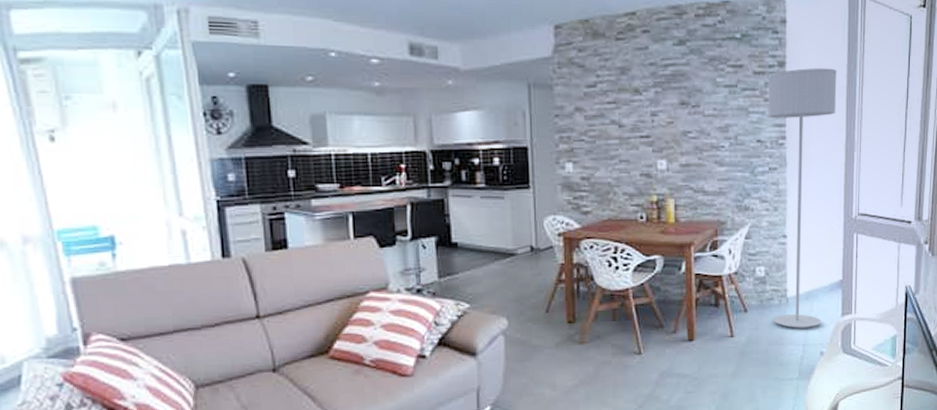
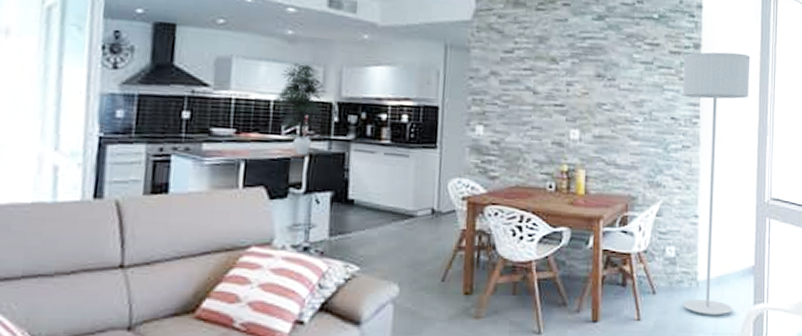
plant: none [371,114,424,205] -> present [273,62,328,156]

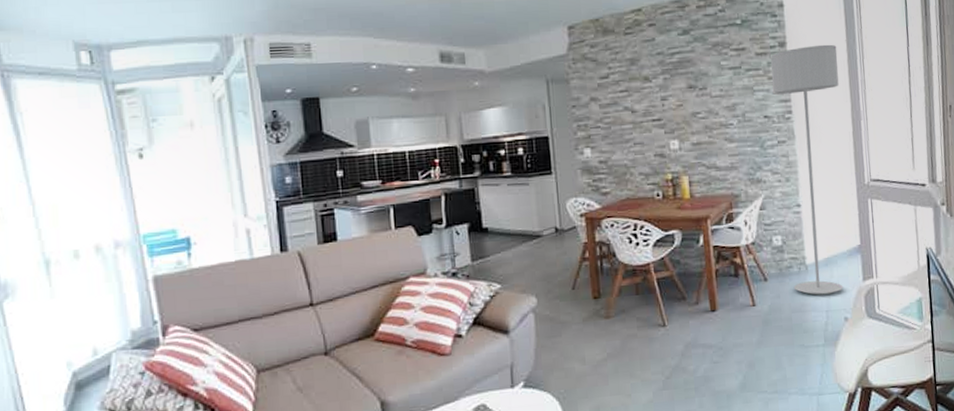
plant: present [273,62,328,156] -> none [408,115,455,196]

